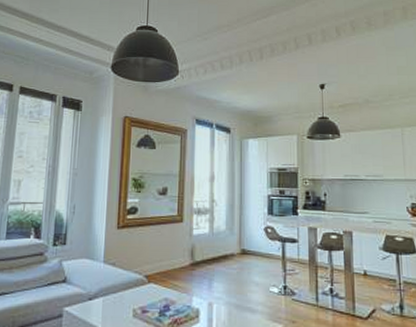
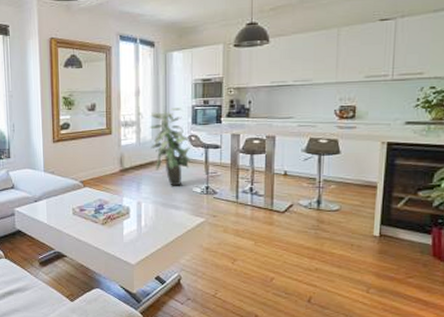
indoor plant: none [223,196,267,285] -> present [149,108,190,186]

